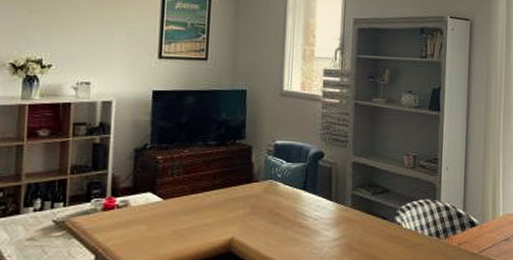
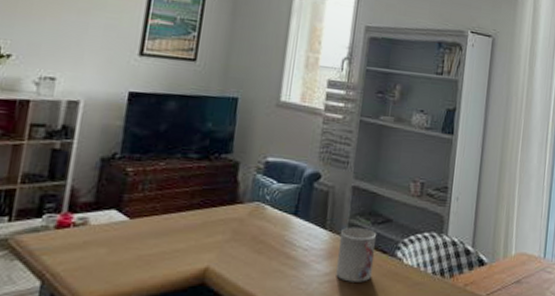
cup: none [344,197,377,246] -> present [336,227,377,282]

